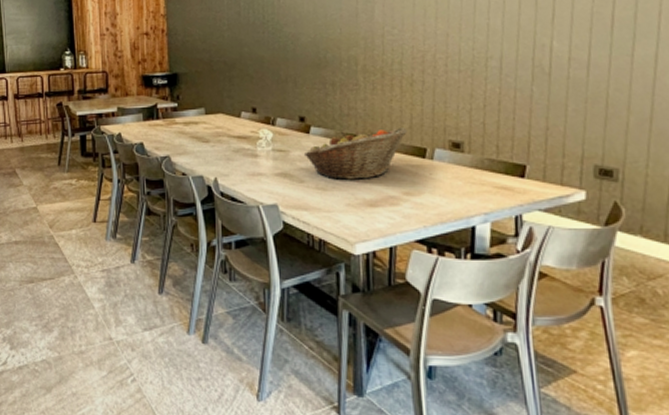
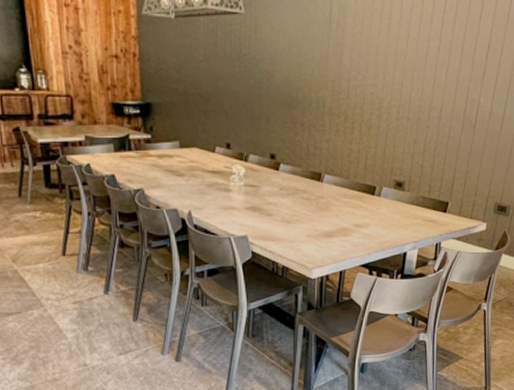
fruit basket: present [303,127,407,180] -> none [272,167,362,213]

